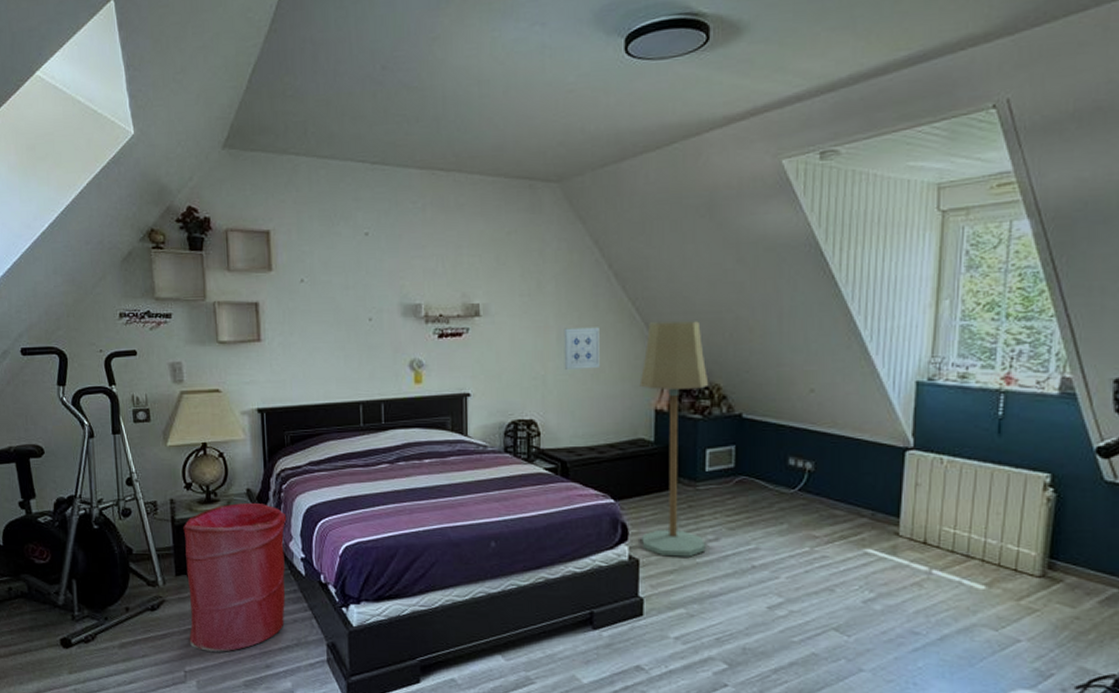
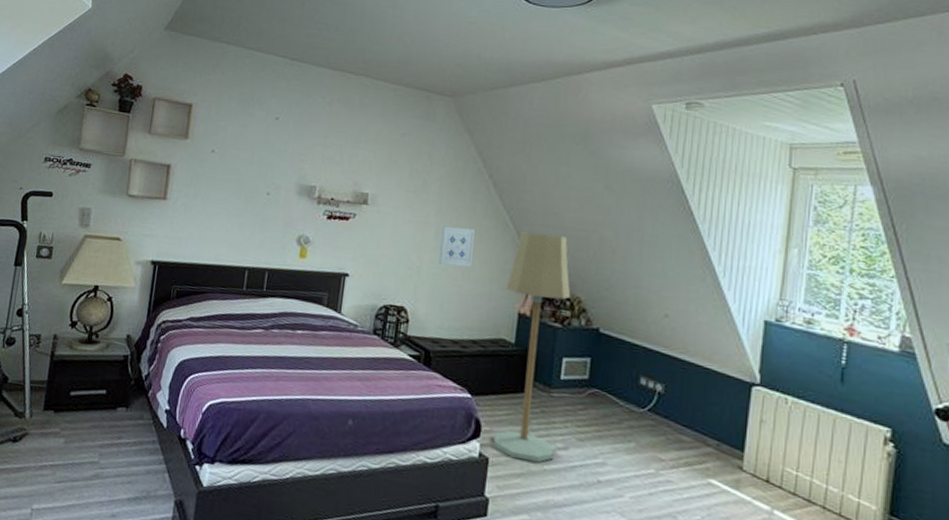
laundry hamper: present [183,503,287,652] -> none [43,347,159,495]

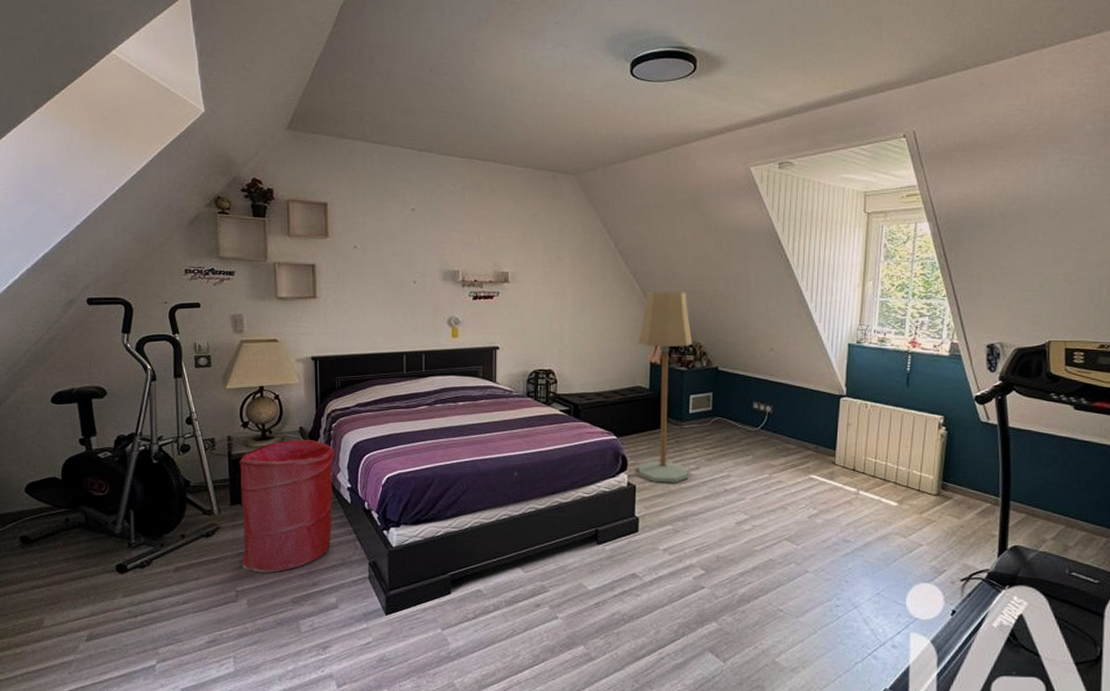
laundry hamper: none [43,347,159,495] -> present [239,440,336,573]
wall art: present [438,226,475,267] -> none [577,294,607,330]

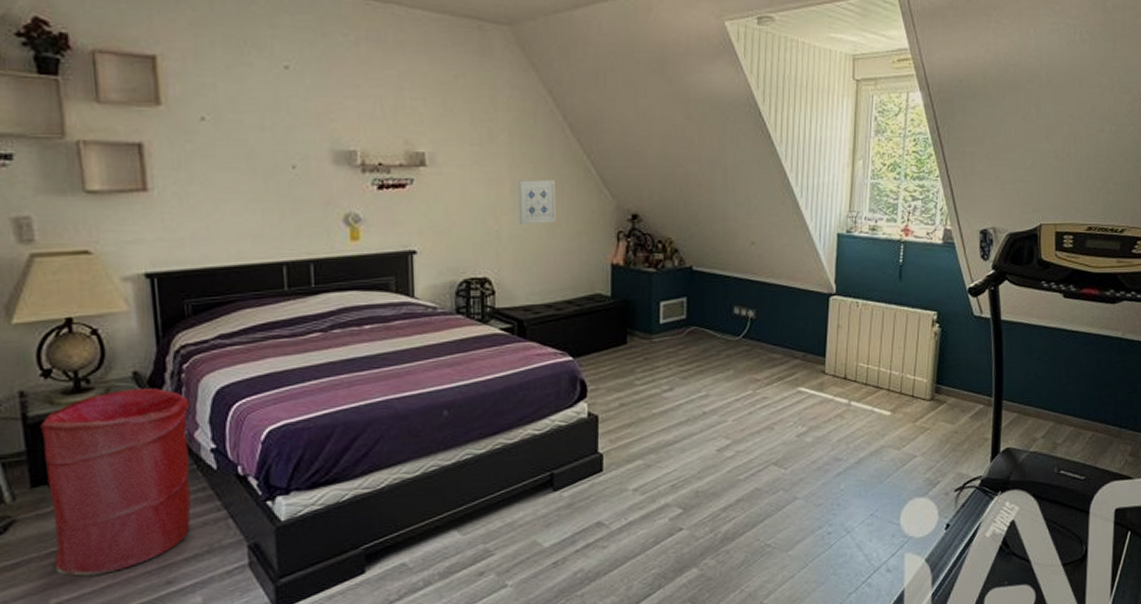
wall art: none [577,294,607,330] -> present [517,180,556,226]
floor lamp: present [638,292,693,483] -> none [596,175,662,411]

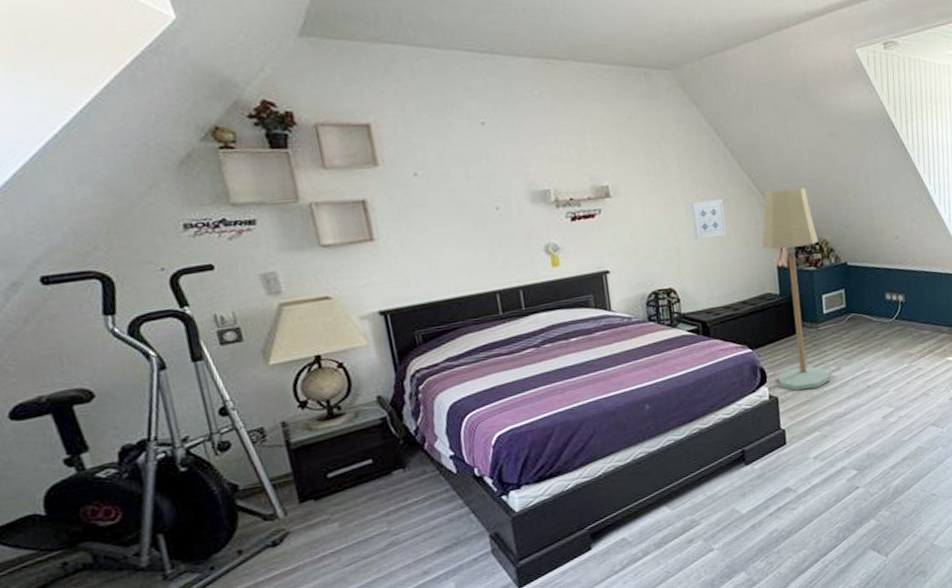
laundry hamper: present [40,388,191,576] -> none [302,408,439,575]
floor lamp: none [596,175,662,411] -> present [762,187,831,391]

